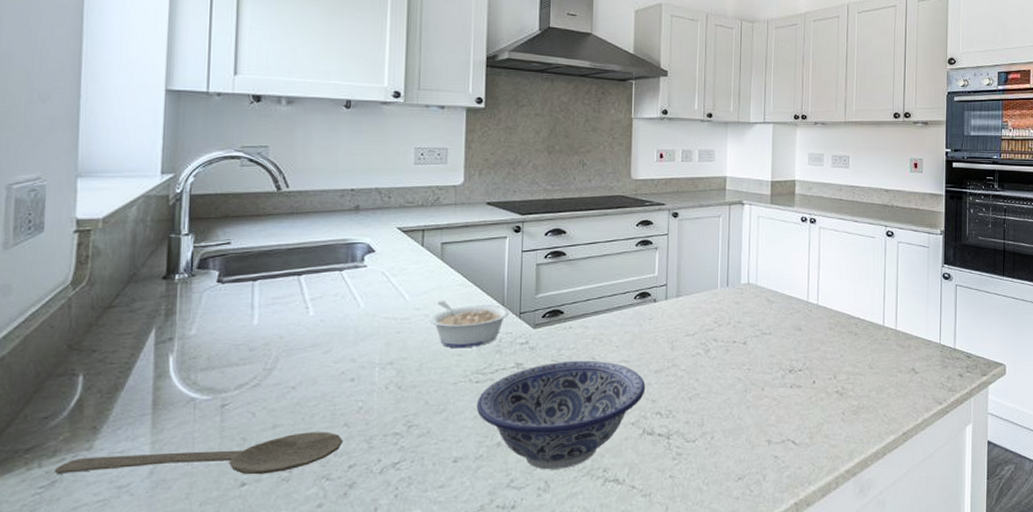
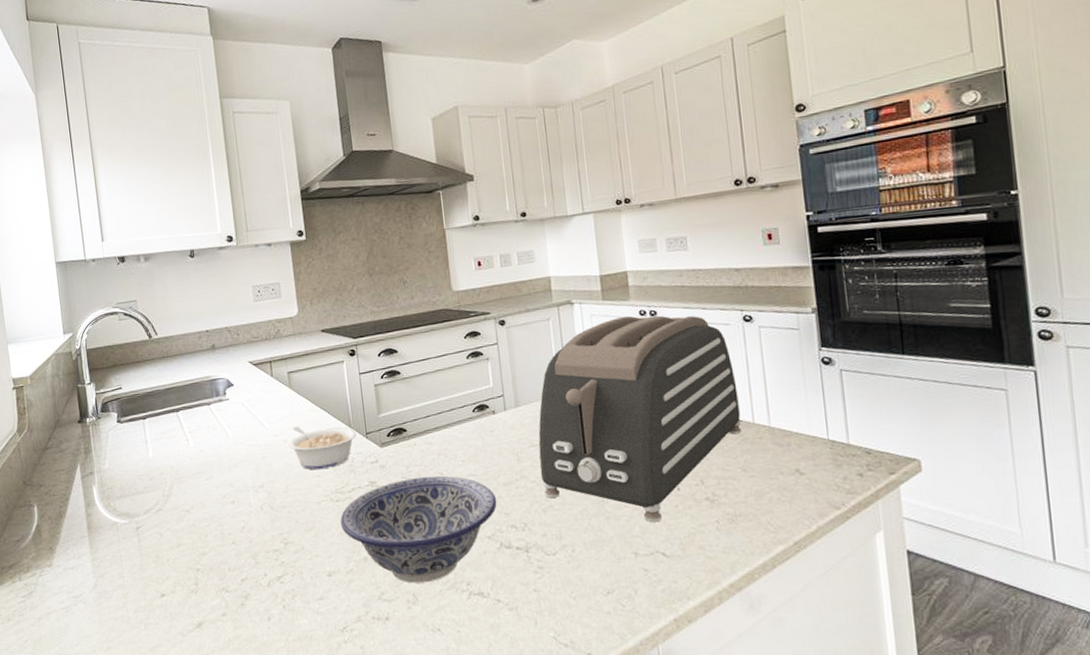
wooden spoon: present [55,431,343,475] -> none [30,549,234,587]
toaster: none [691,220,874,413] -> present [538,315,742,523]

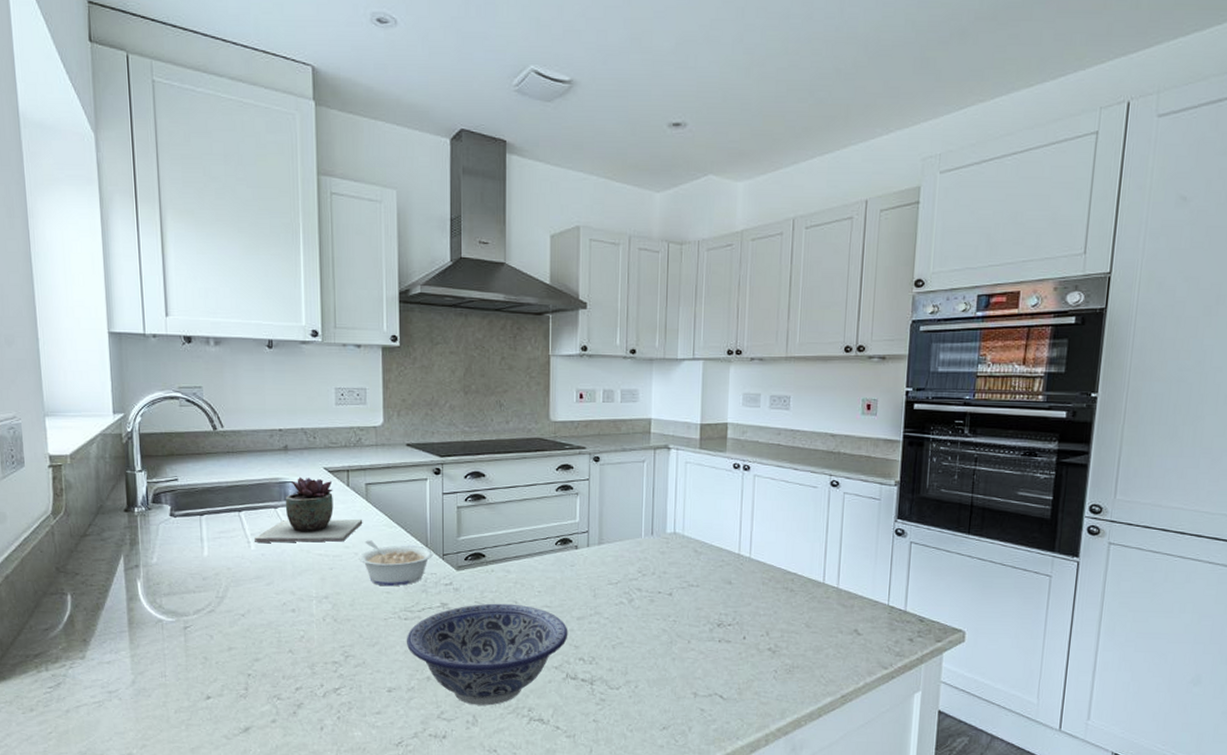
succulent plant: none [192,372,289,439] -> present [253,476,363,543]
toaster: present [538,315,742,523] -> none [615,467,814,667]

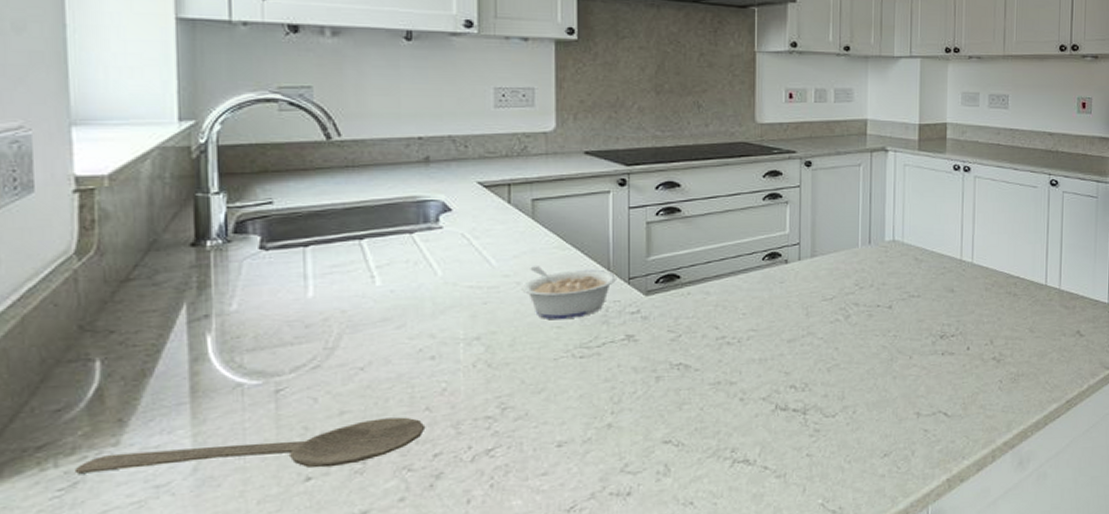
wooden spoon: none [59,656,290,690] -> present [76,417,426,474]
succulent plant: present [253,476,363,543] -> none [379,193,528,276]
bowl: present [406,603,568,706] -> none [581,330,778,452]

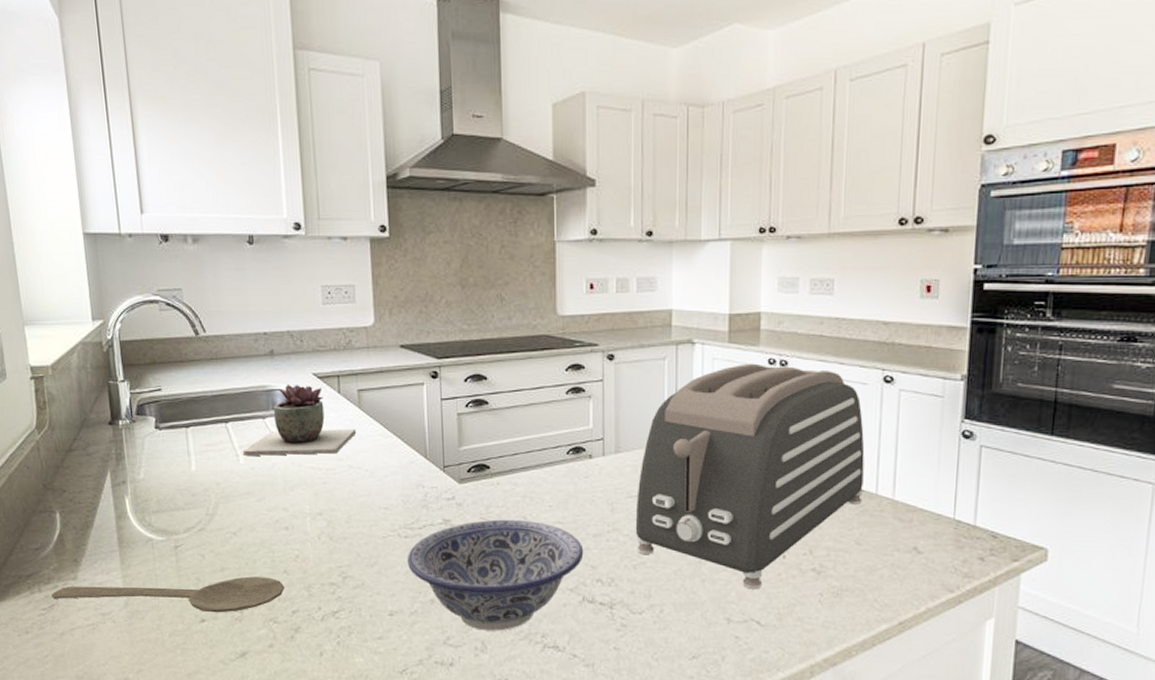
succulent plant: none [379,193,528,276] -> present [242,383,357,456]
legume: present [522,266,617,320] -> none [353,452,434,502]
bowl: none [581,330,778,452] -> present [407,519,584,631]
toaster: none [829,169,1036,383] -> present [635,363,865,590]

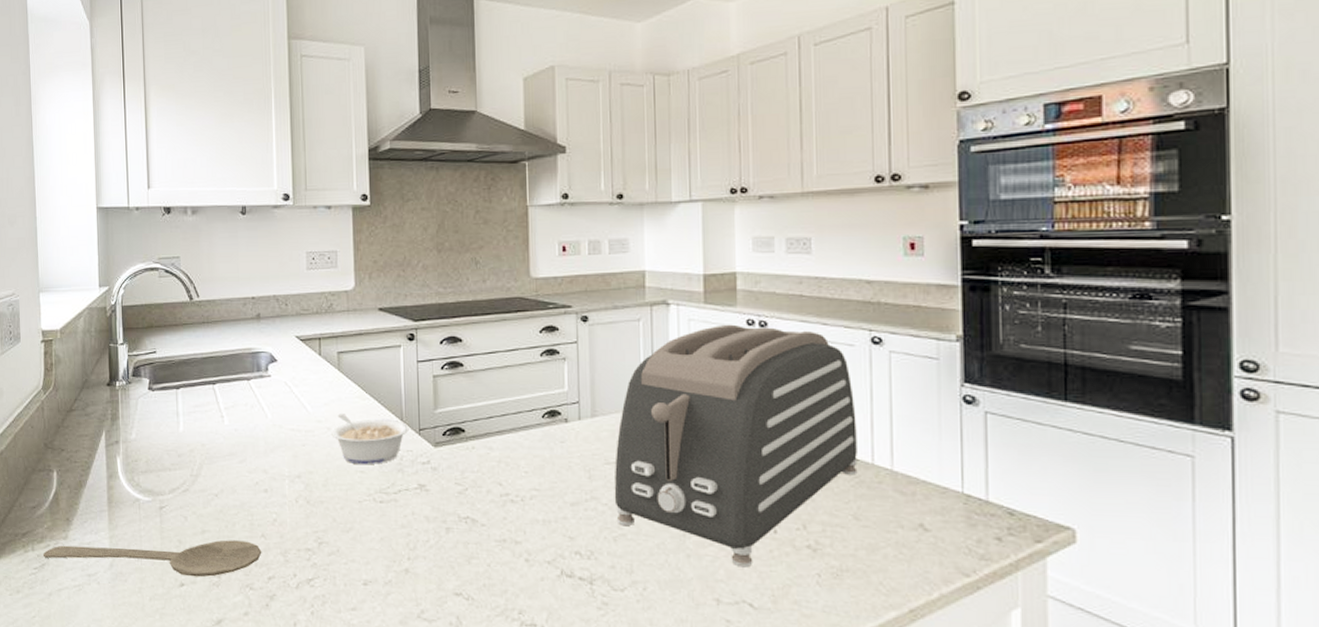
succulent plant: present [242,383,357,456] -> none [227,346,336,417]
legume: none [353,452,434,502] -> present [331,414,409,465]
bowl: present [407,519,584,631] -> none [382,485,561,606]

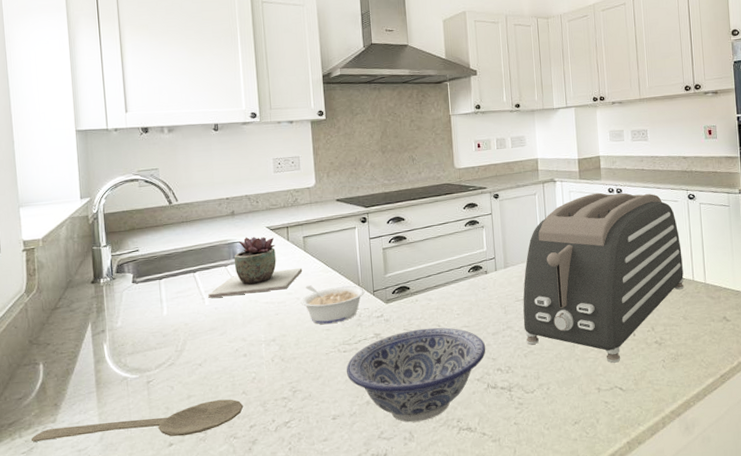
succulent plant: none [227,346,336,417] -> present [207,236,303,298]
bowl: none [382,485,561,606] -> present [346,327,486,423]

